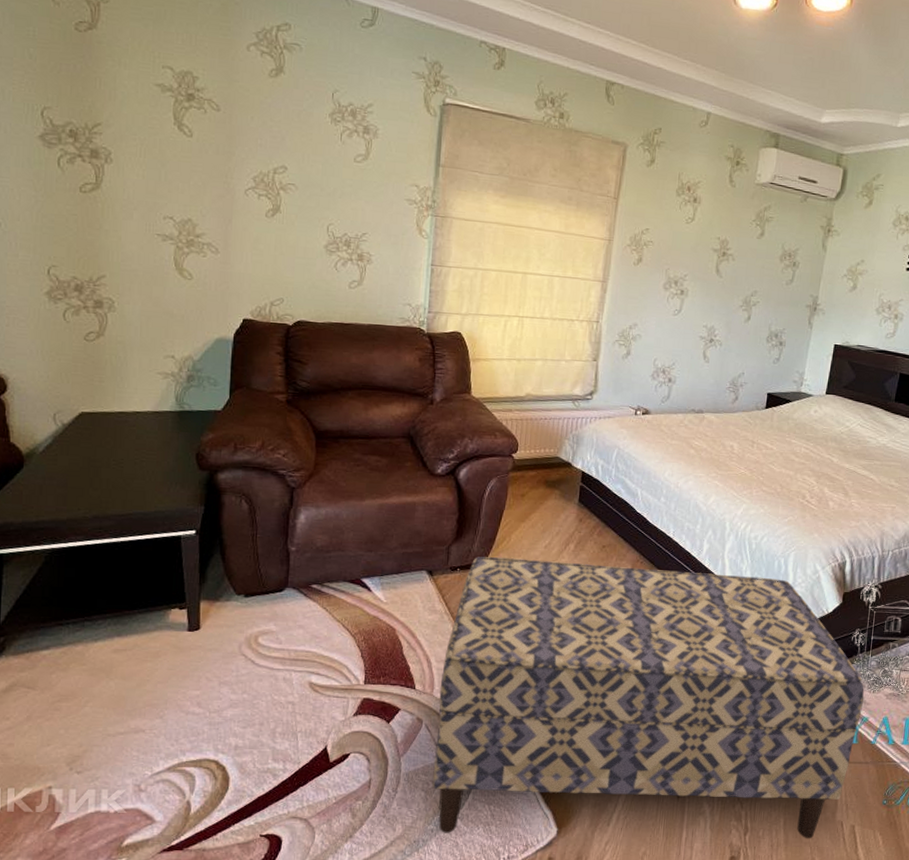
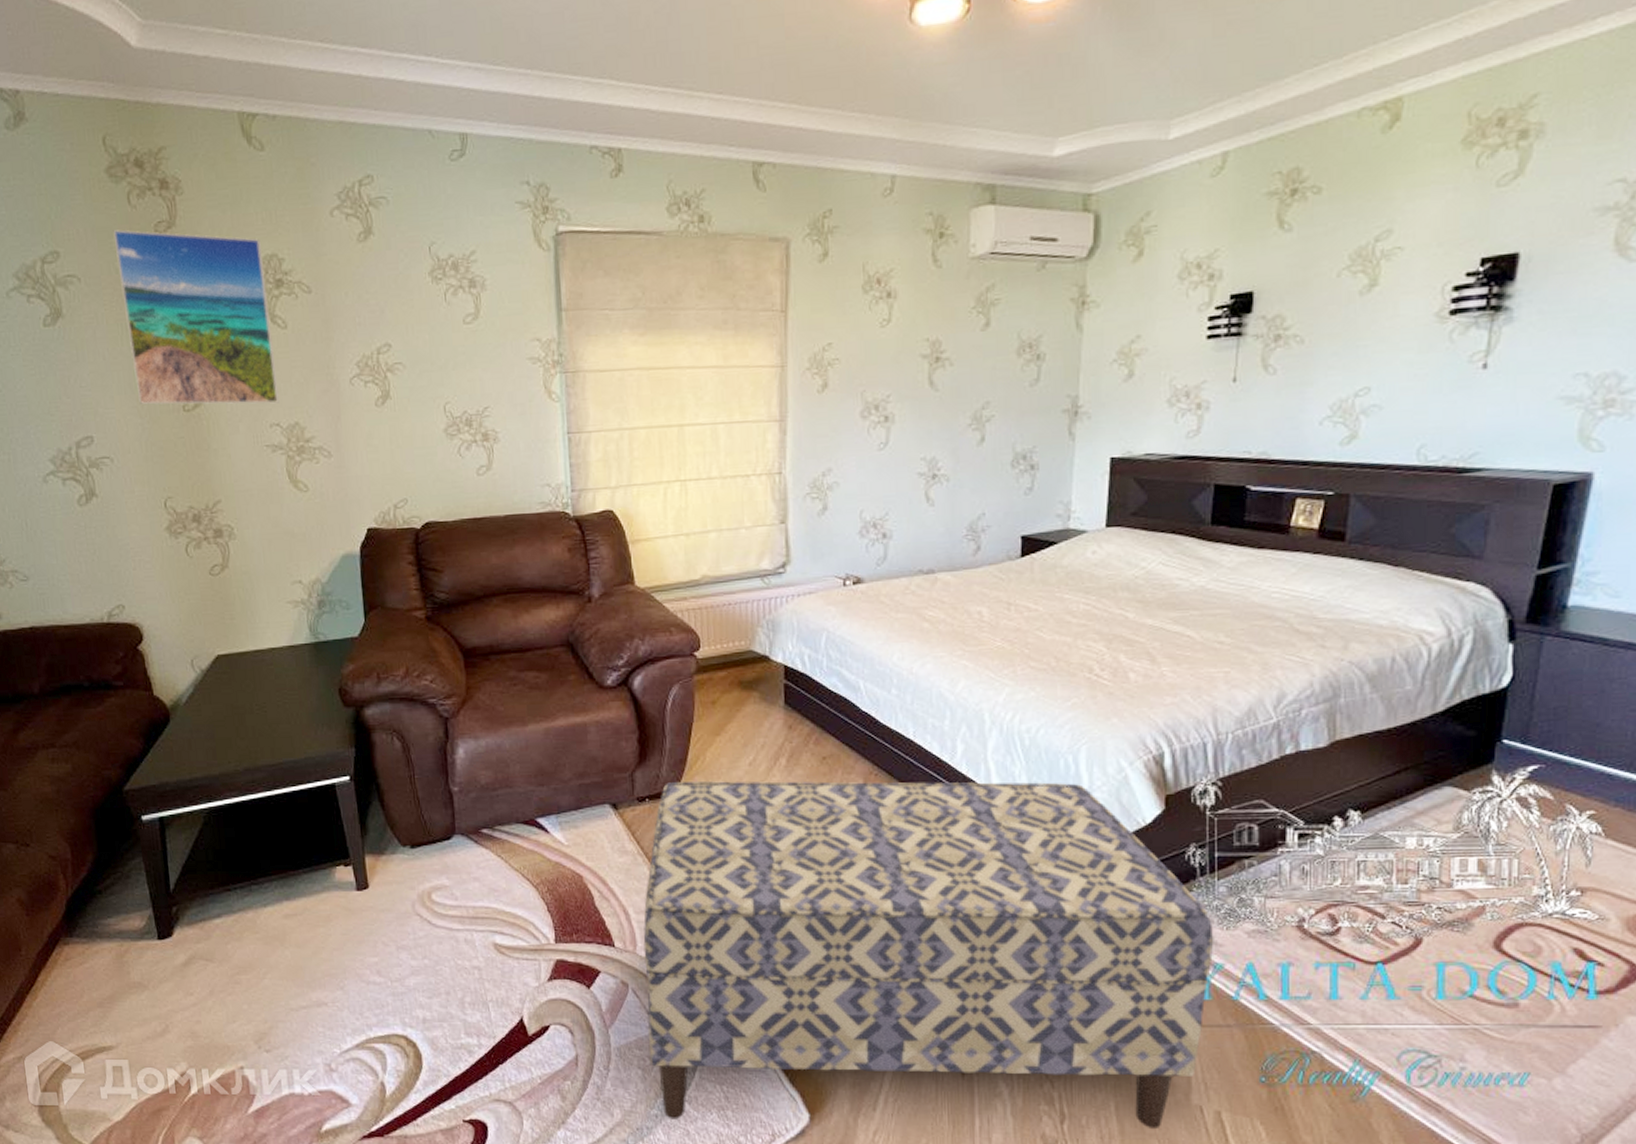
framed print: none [32,20,178,200] -> present [113,229,280,405]

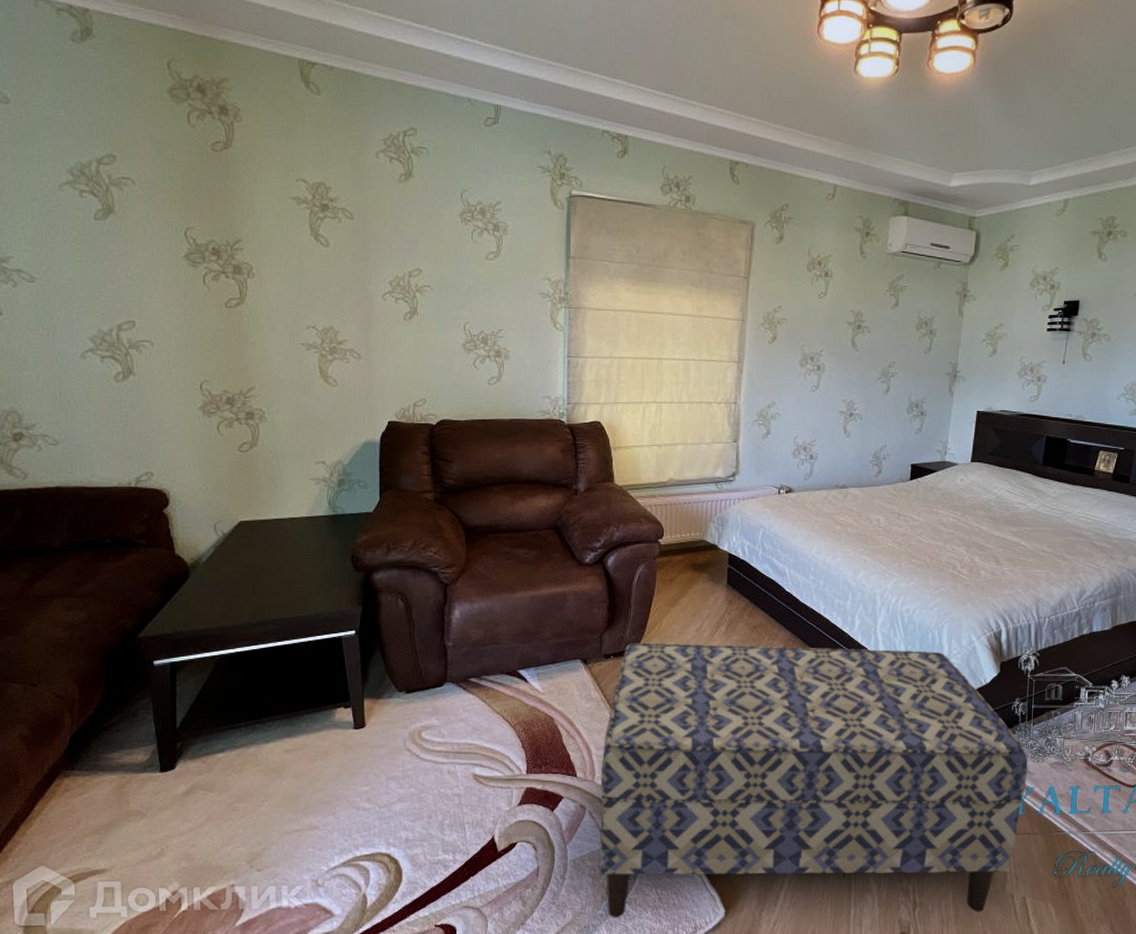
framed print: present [113,229,280,405] -> none [171,144,317,309]

